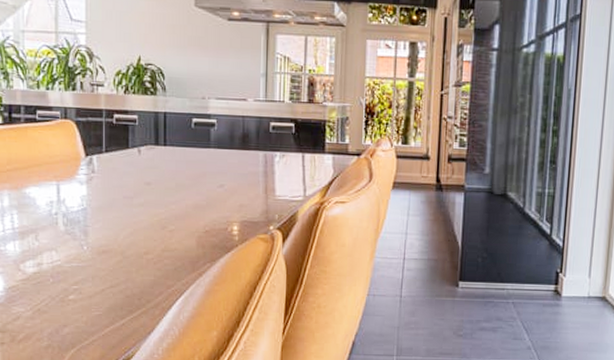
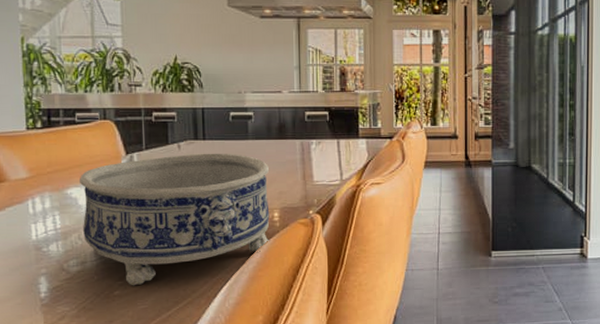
decorative bowl: none [39,159,230,292] -> present [80,153,270,286]

